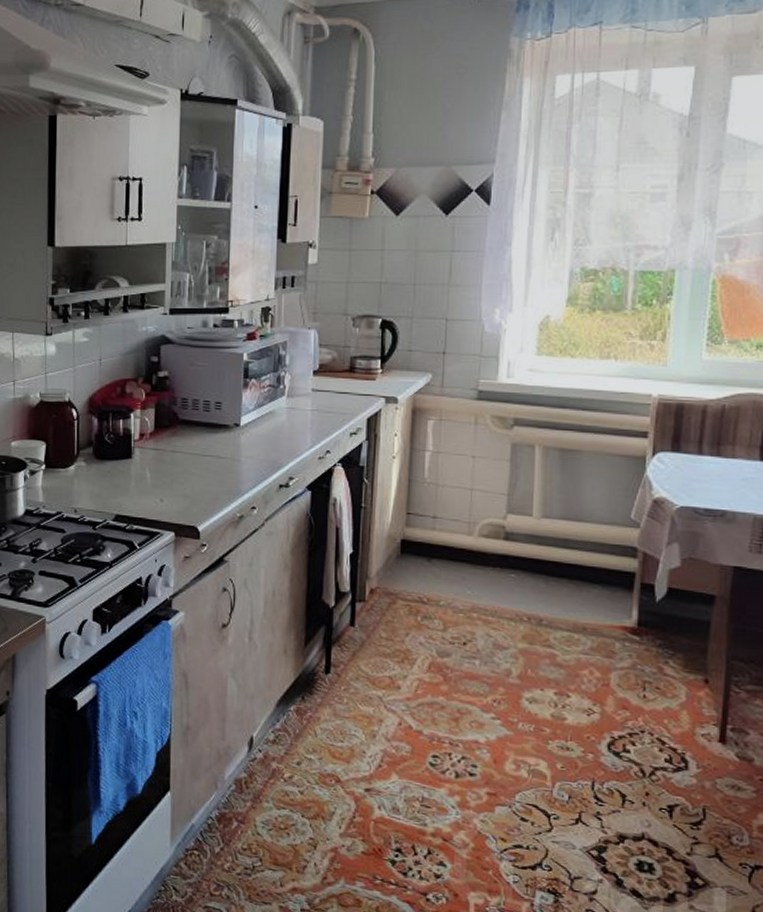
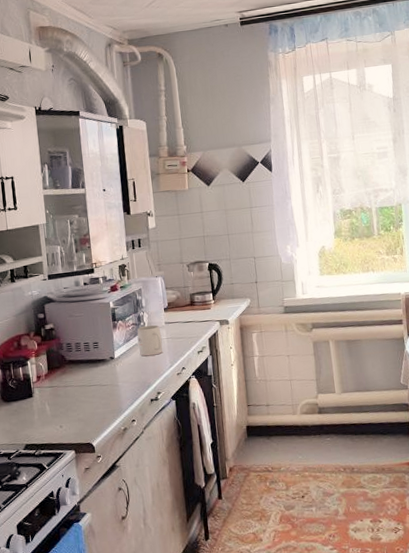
mug: none [272,389,305,430] -> present [137,324,163,357]

